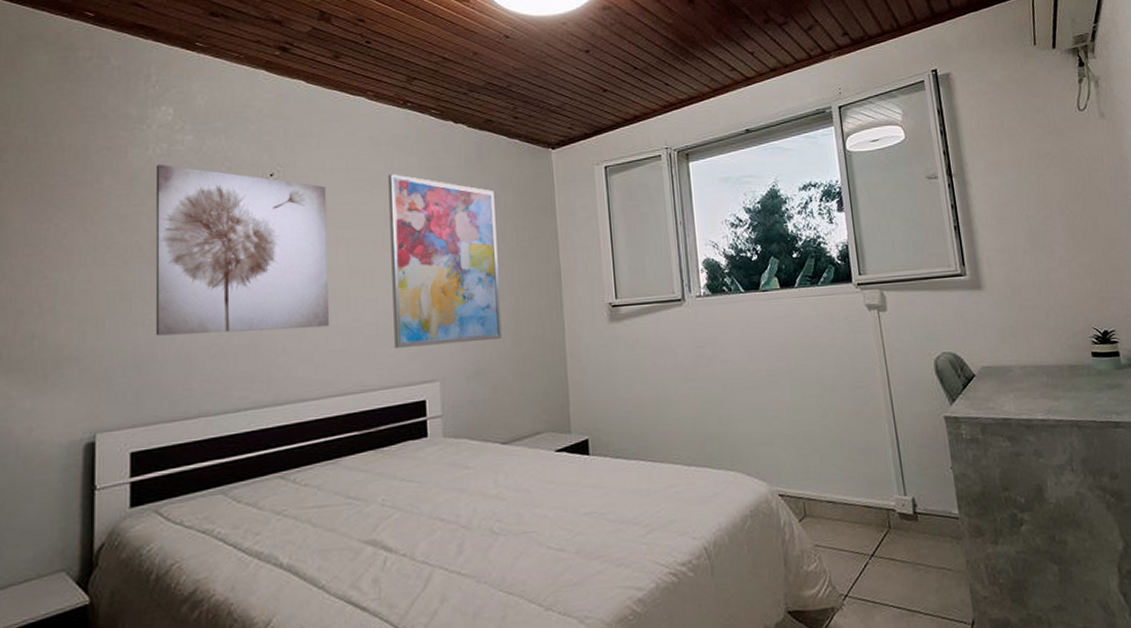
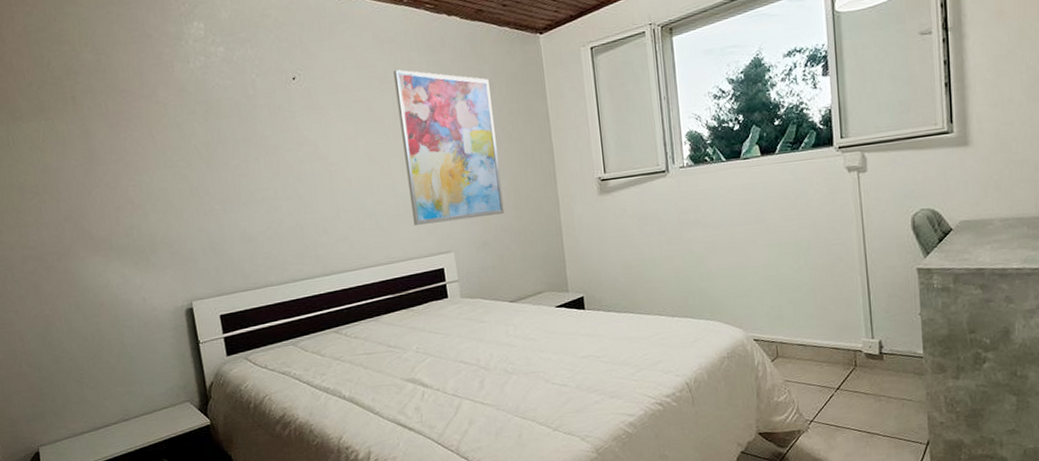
wall art: present [155,164,330,336] -> none [198,75,359,223]

